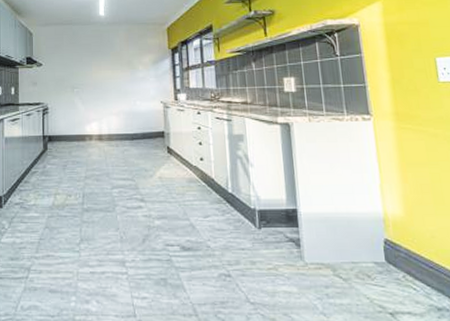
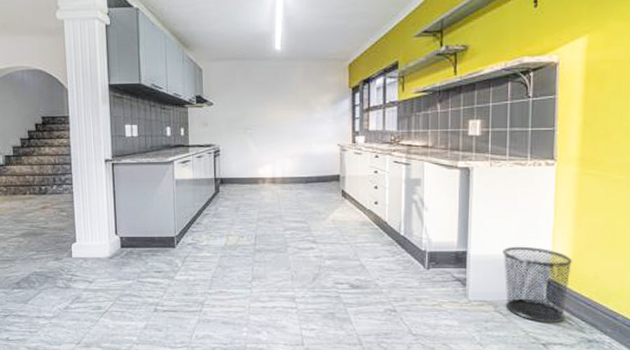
trash can: none [333,203,408,288] -> present [503,246,572,322]

